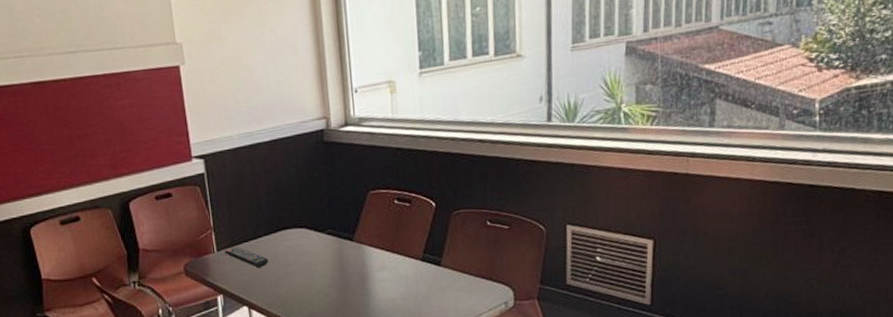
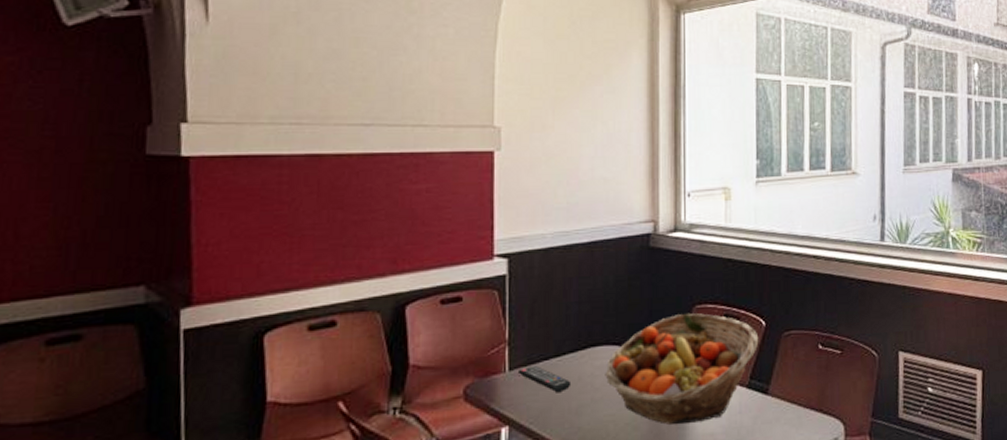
fruit basket: none [296,198,430,292] -> present [605,312,759,425]

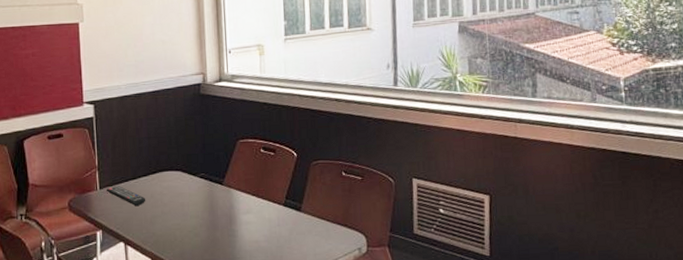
fruit basket: present [605,312,759,425] -> none [171,146,292,233]

